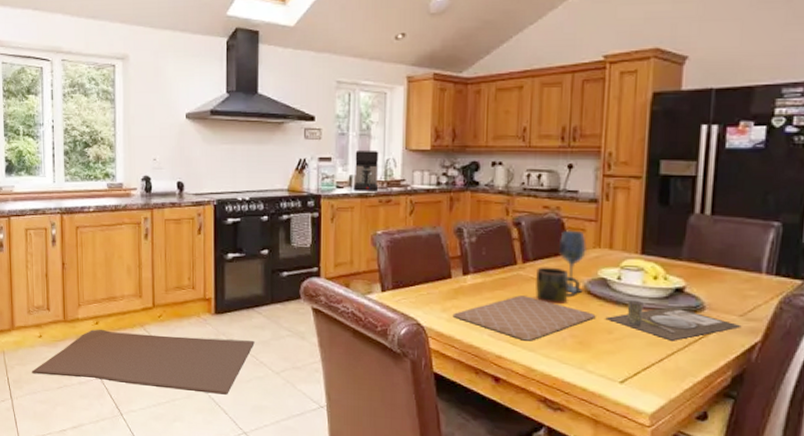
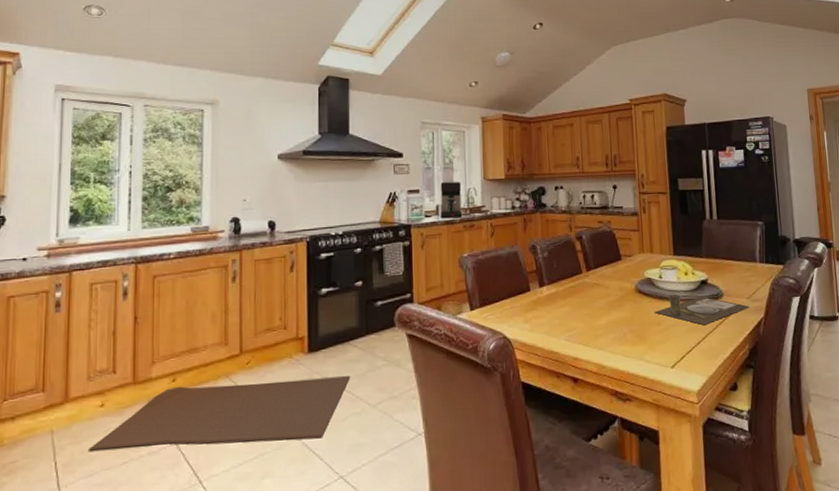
placemat: present [452,295,596,341] -> none [533,300,647,341]
mug: present [536,267,580,303] -> none [598,272,633,304]
wineglass: present [559,230,587,293] -> none [613,239,635,293]

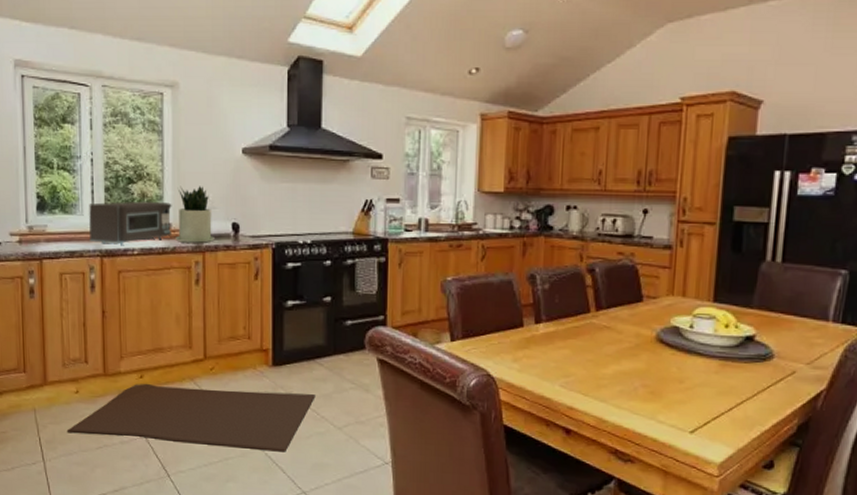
microwave: none [125,206,210,251] -> present [89,200,172,246]
planter: none [213,190,252,243] -> present [175,186,215,243]
coffee maker: present [440,181,463,219] -> none [423,191,450,235]
place setting: present [654,294,750,326] -> none [677,348,808,390]

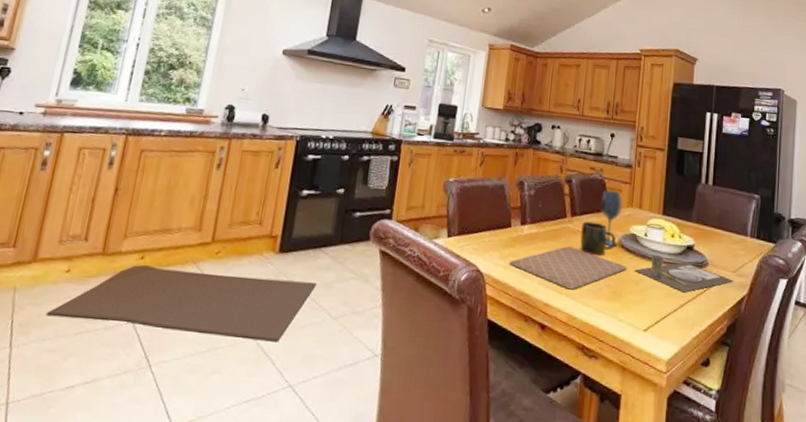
microwave: present [89,200,172,246] -> none [119,84,208,127]
planter: present [175,186,215,243] -> none [205,76,245,131]
coffee maker: none [423,191,450,235] -> present [432,102,459,142]
placemat: none [524,345,668,392] -> present [509,246,627,290]
mug: none [608,315,653,353] -> present [580,221,616,256]
wineglass: none [632,277,660,341] -> present [600,189,622,246]
place setting: none [677,348,808,390] -> present [634,254,734,293]

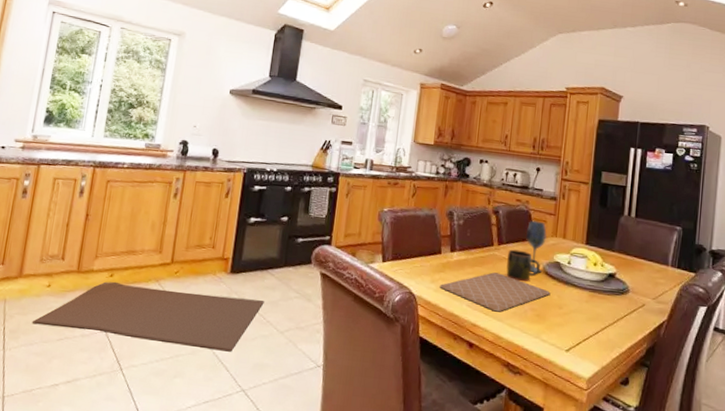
coffee maker: present [432,102,459,142] -> none [368,138,392,175]
place setting: present [634,254,734,293] -> none [558,281,654,317]

